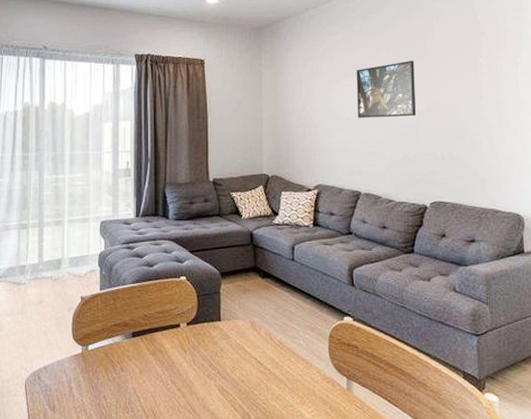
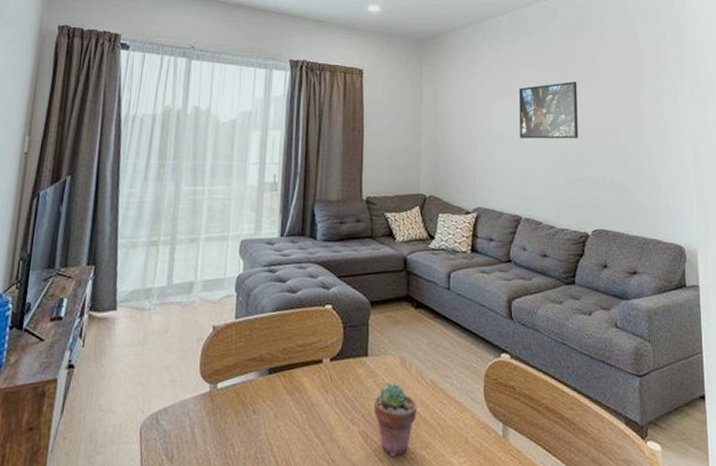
potted succulent: none [227,343,268,407] -> present [373,383,418,457]

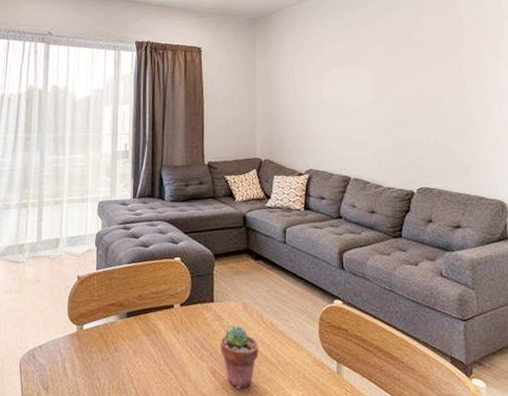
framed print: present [519,81,578,139] -> none [345,52,402,106]

